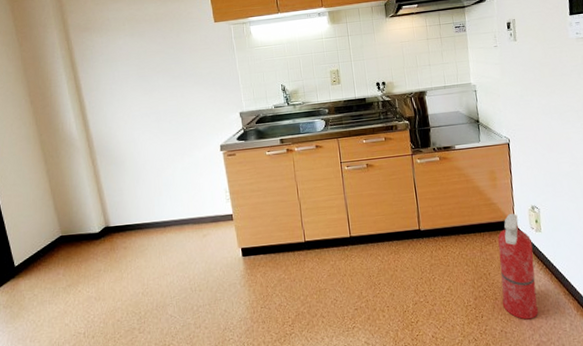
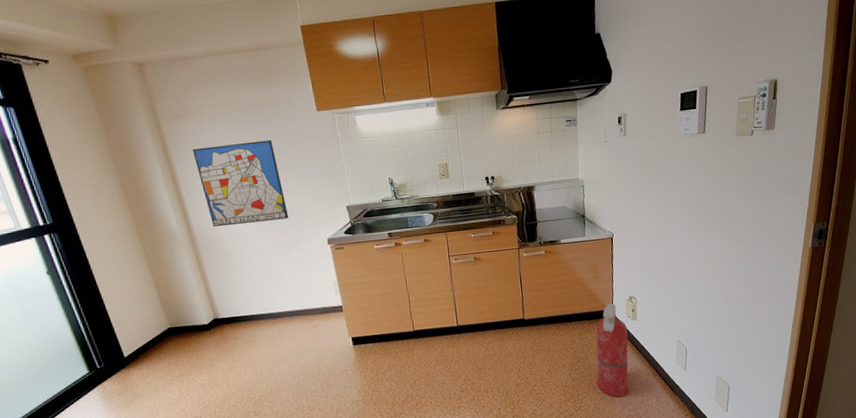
wall art: none [97,49,184,134] -> present [193,140,289,227]

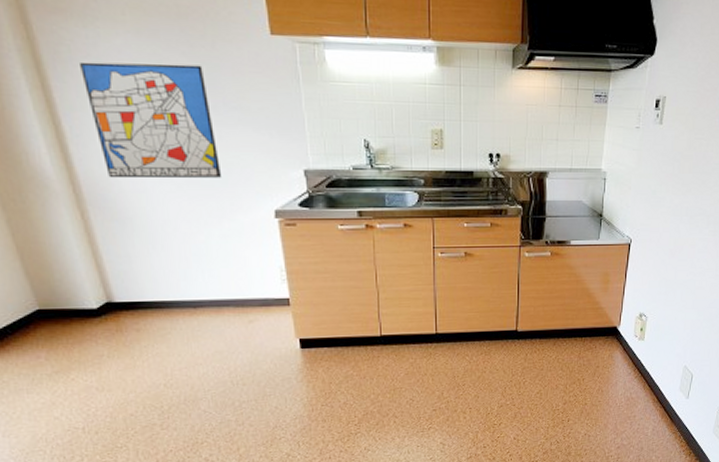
fire extinguisher: present [596,303,629,397] -> none [590,319,632,425]

